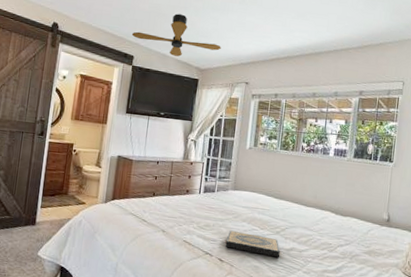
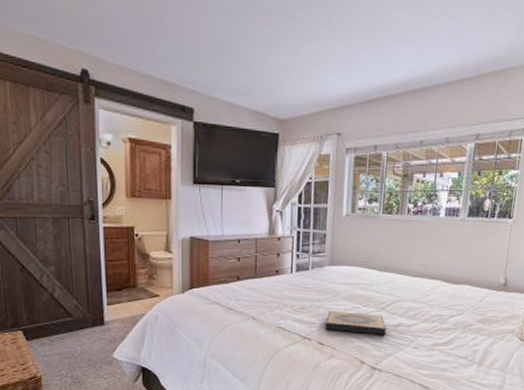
ceiling fan: present [131,13,221,57] -> none [187,45,304,105]

